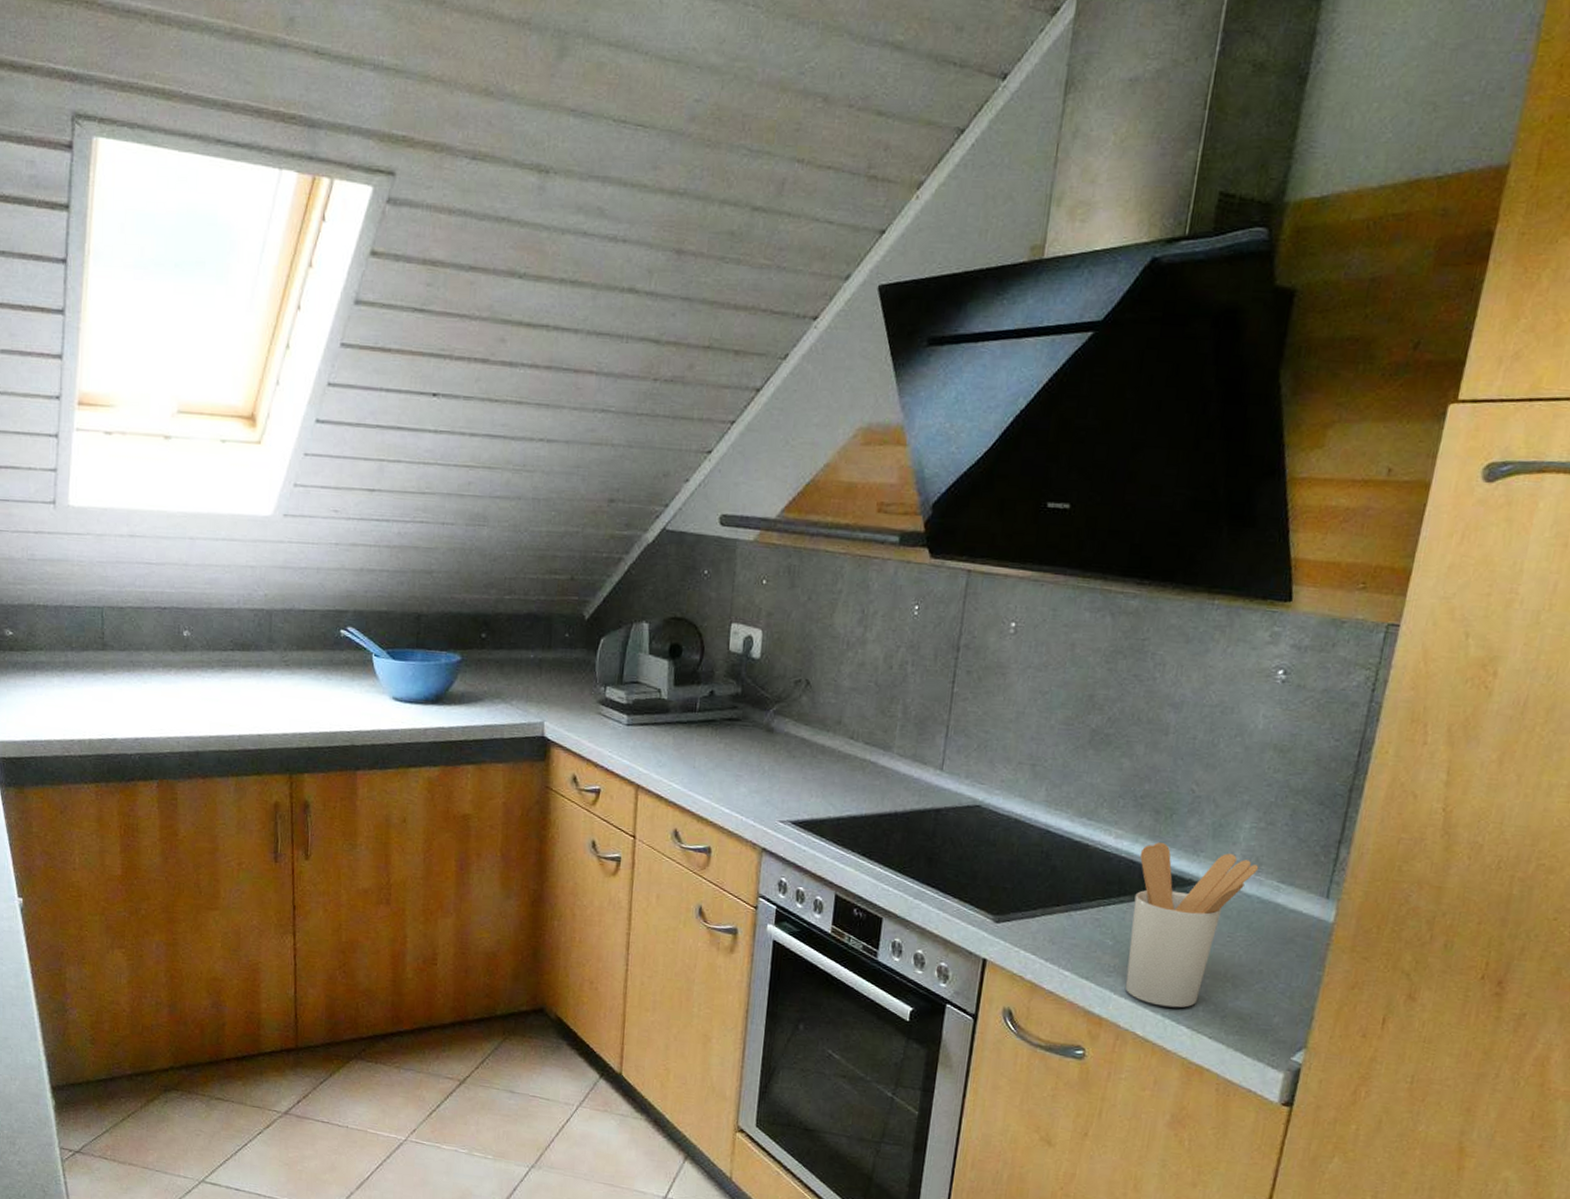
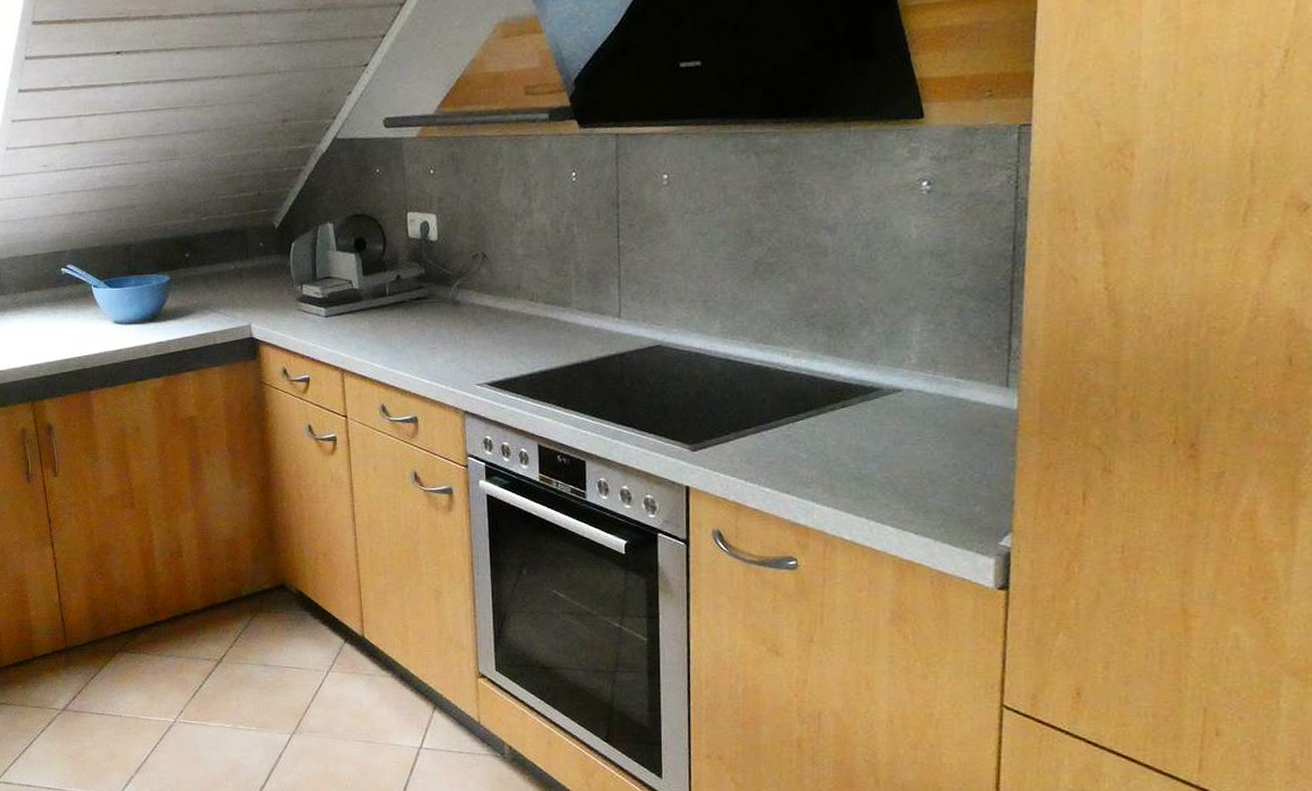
utensil holder: present [1124,842,1259,1008] -> none [819,356,936,510]

